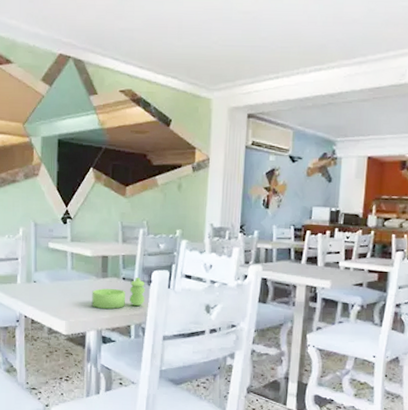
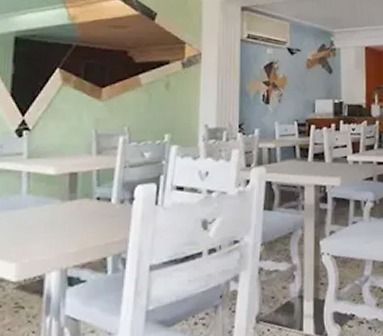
sugar bowl: present [92,277,145,309] -> none [54,194,126,240]

